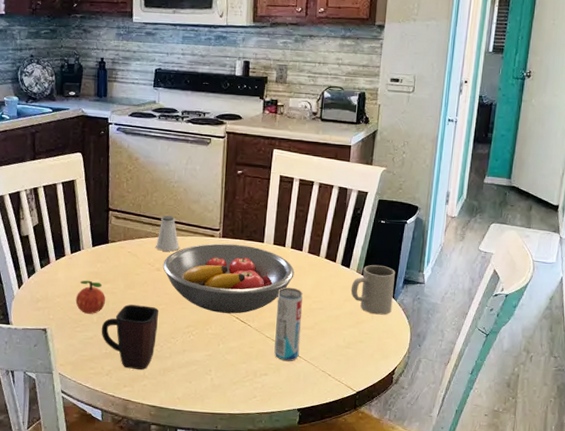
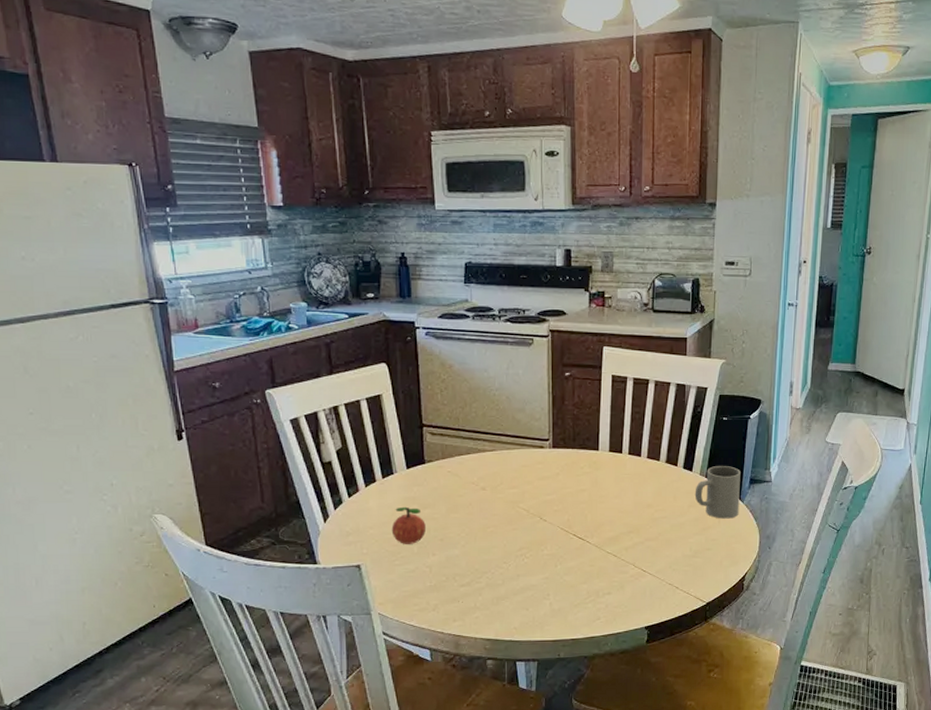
mug: present [101,304,158,370] -> none [423,530,487,602]
saltshaker: present [156,215,179,252] -> none [479,427,505,468]
fruit bowl: present [162,243,295,314] -> none [488,454,634,531]
beverage can: present [274,287,303,361] -> none [616,497,644,577]

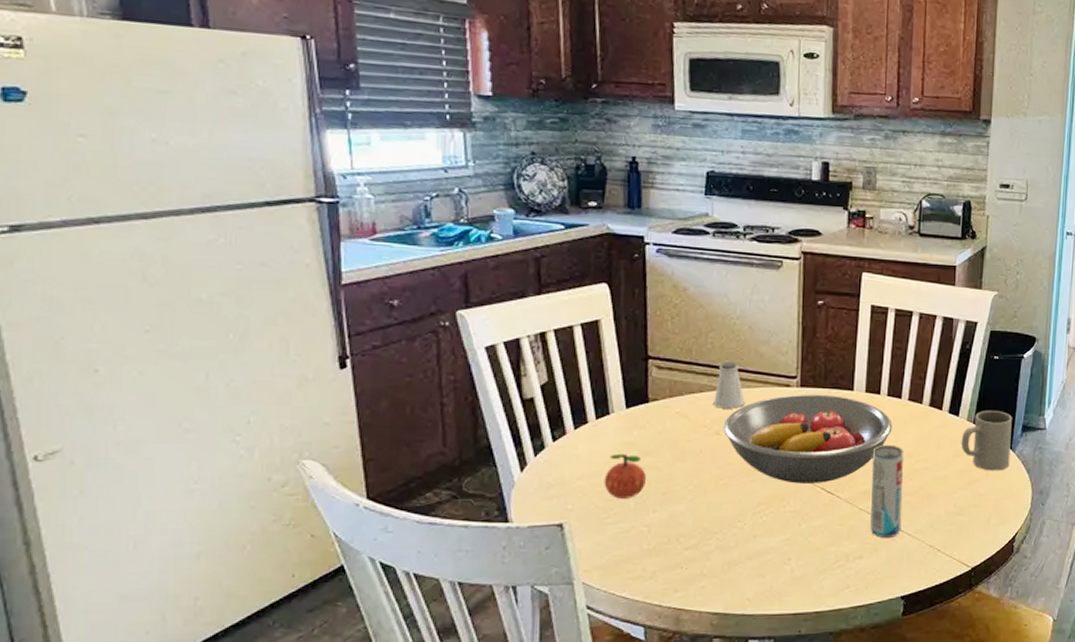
saltshaker: none [479,427,505,468] -> present [714,361,745,409]
fruit bowl: none [488,454,634,531] -> present [723,394,893,484]
beverage can: none [616,497,644,577] -> present [870,444,904,538]

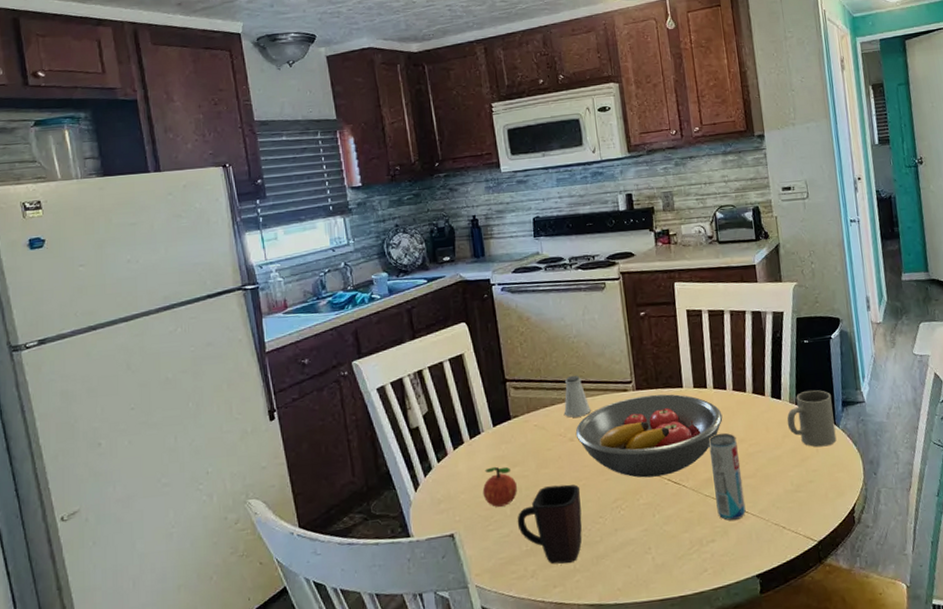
mug: none [641,482,719,568] -> present [517,484,583,564]

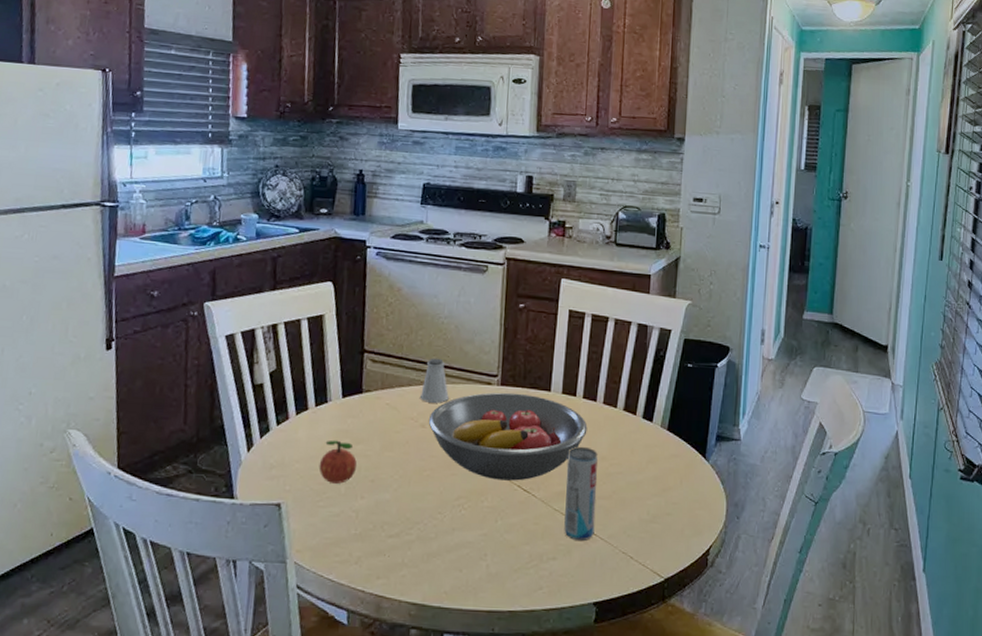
mug: present [517,484,583,564] -> none [350,471,422,556]
mug: present [787,390,837,447] -> none [654,418,706,480]

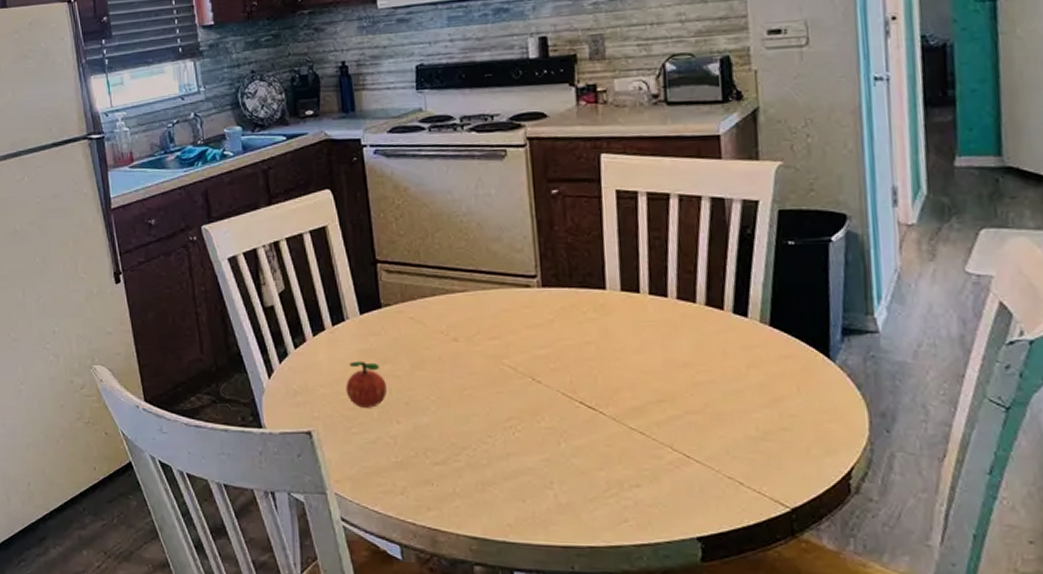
saltshaker: present [420,358,449,403] -> none [447,262,481,313]
fruit bowl: present [428,392,588,481] -> none [460,294,661,397]
beverage can: present [564,446,598,541] -> none [638,352,687,464]

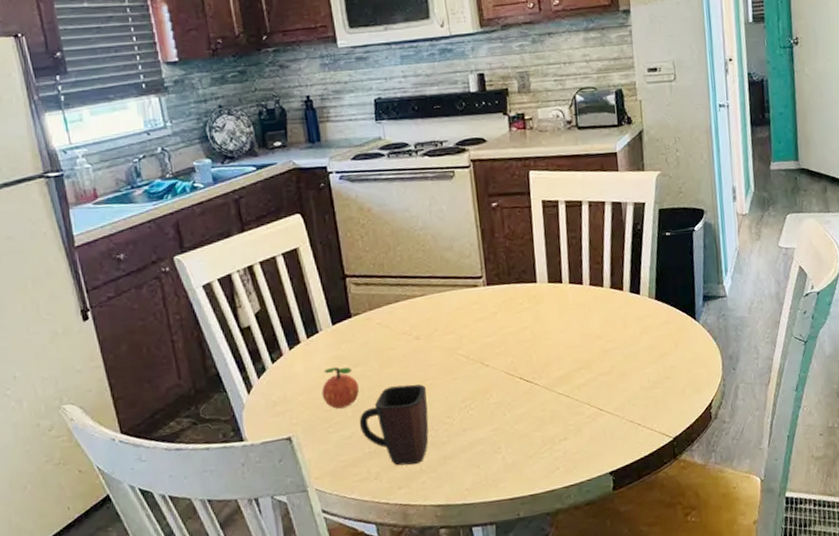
mug: none [385,392,466,486] -> present [359,384,429,466]

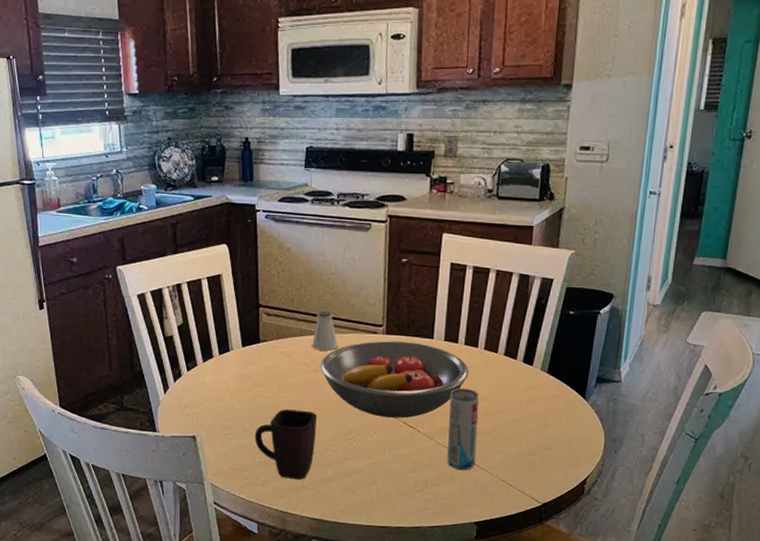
apple: present [321,366,359,409] -> none [226,383,258,420]
saltshaker: none [409,270,438,315] -> present [312,310,338,351]
fruit bowl: none [421,289,579,377] -> present [320,340,469,418]
beverage can: none [562,329,600,419] -> present [447,388,479,470]

